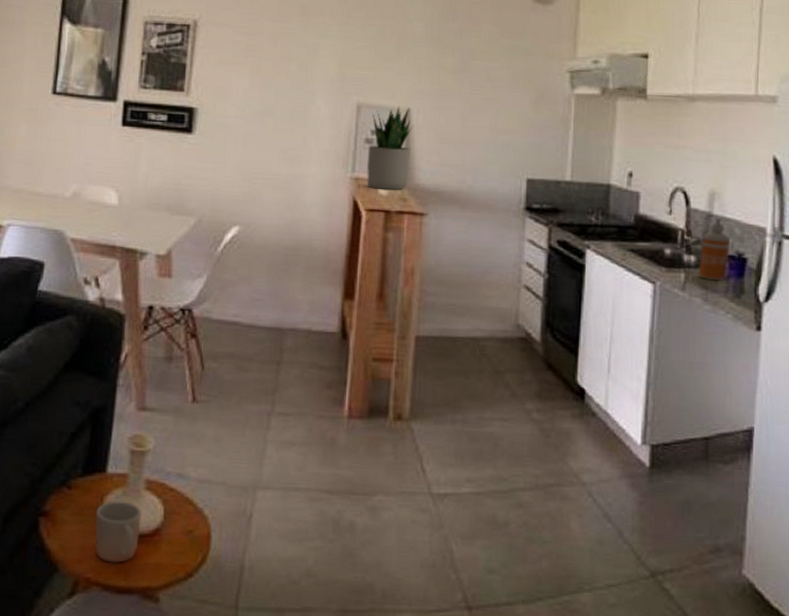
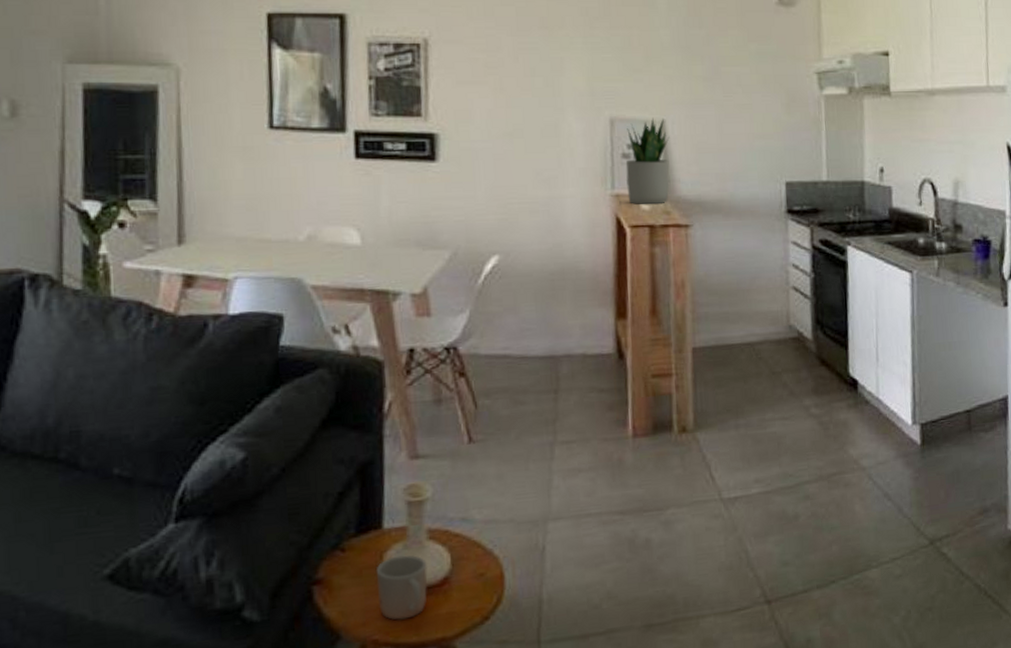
soap dispenser: present [698,217,731,281] -> none [949,204,976,265]

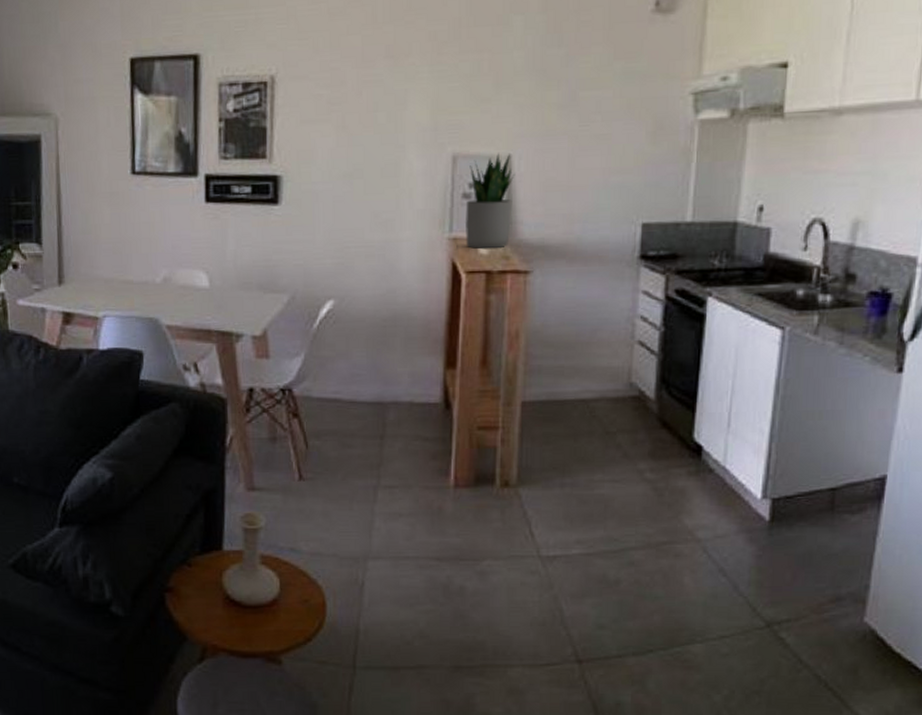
mug: present [375,555,428,620] -> none [216,575,260,631]

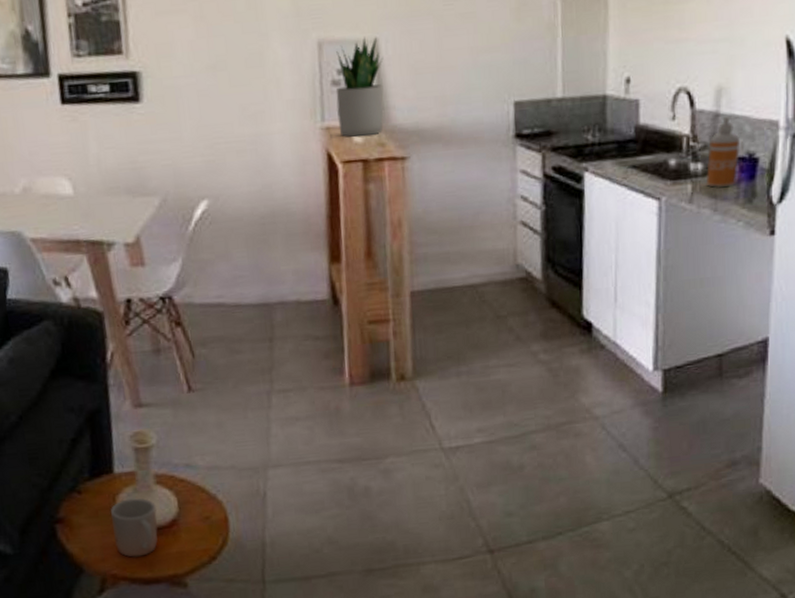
mug: none [216,575,260,631] -> present [110,498,158,557]
soap dispenser: none [833,249,876,322] -> present [705,115,740,188]

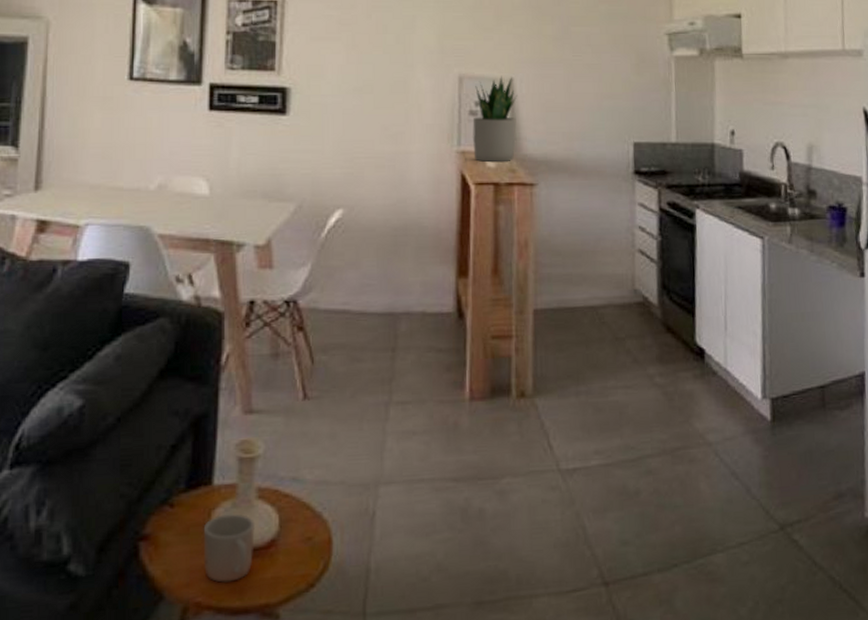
soap dispenser: present [705,115,740,188] -> none [802,169,830,232]

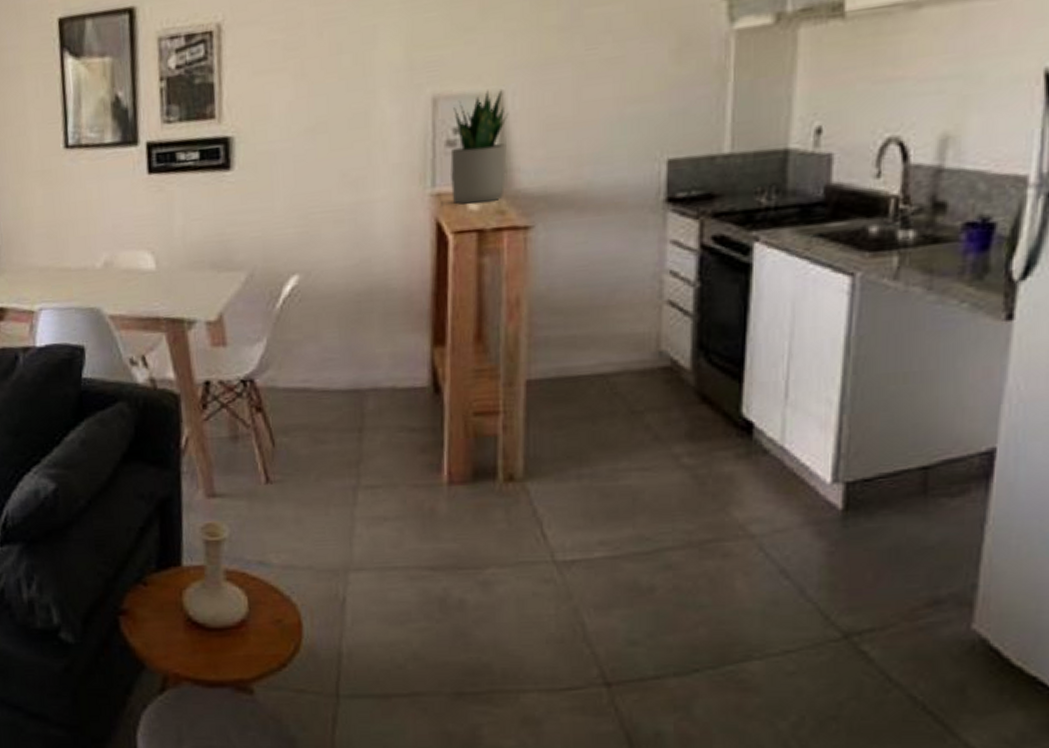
mug: present [203,513,255,583] -> none [176,594,226,657]

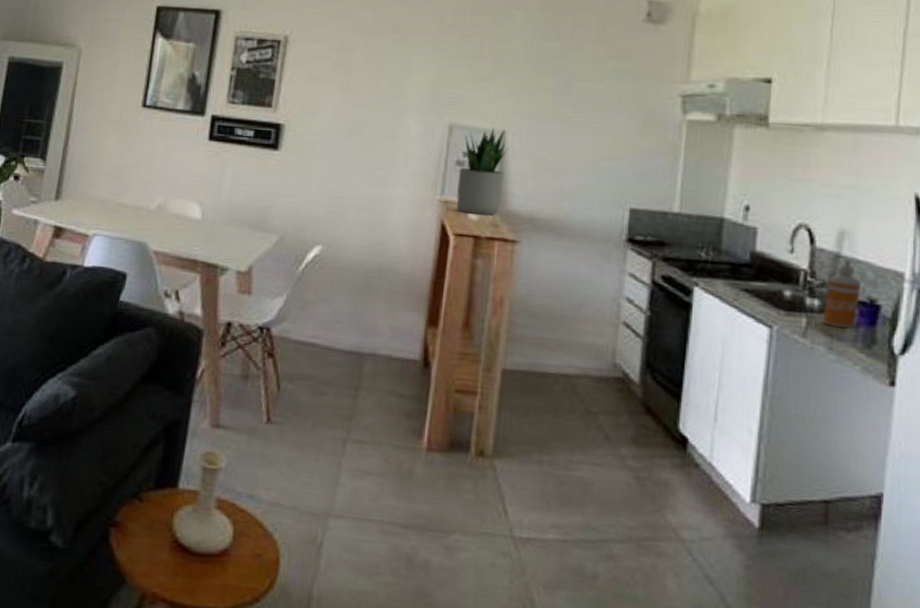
soap dispenser: none [918,170,972,261] -> present [822,258,862,329]

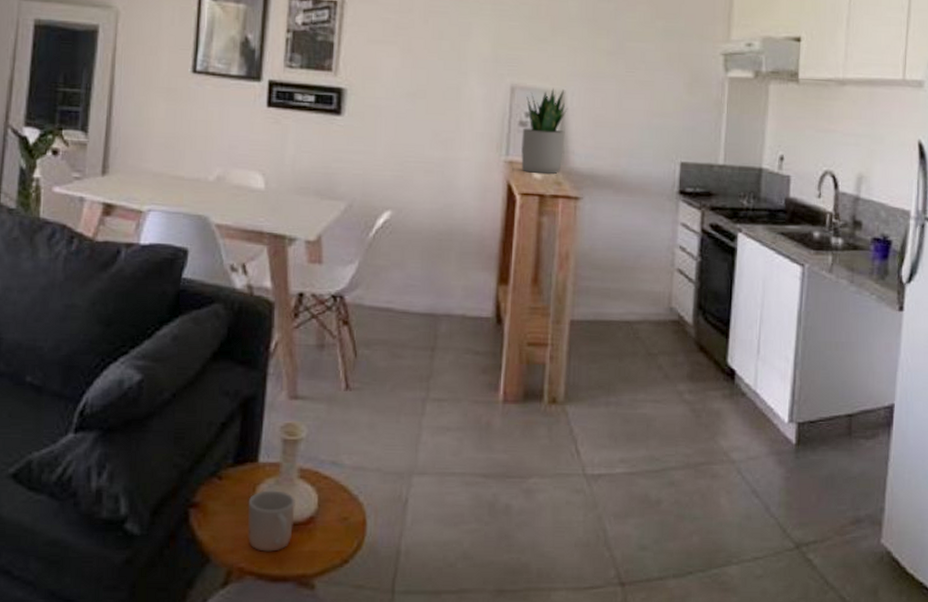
mug: none [163,517,211,581] -> present [247,490,295,552]
soap dispenser: present [822,258,862,329] -> none [845,200,877,263]

